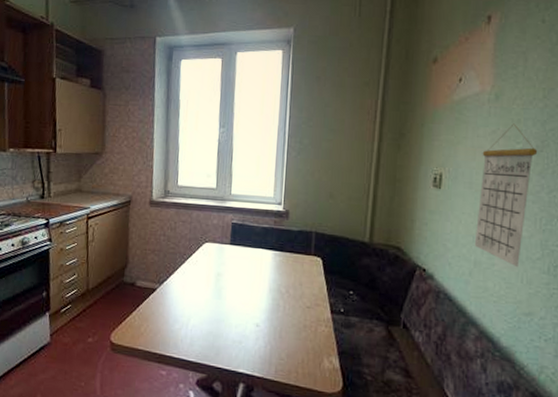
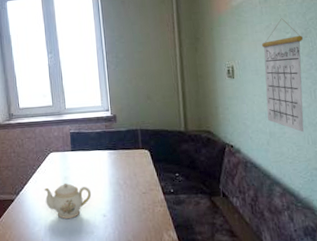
teapot: none [192,280,246,322] -> present [44,182,92,219]

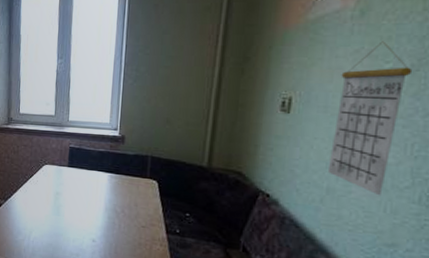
teapot: present [44,182,92,219] -> none [33,198,83,236]

